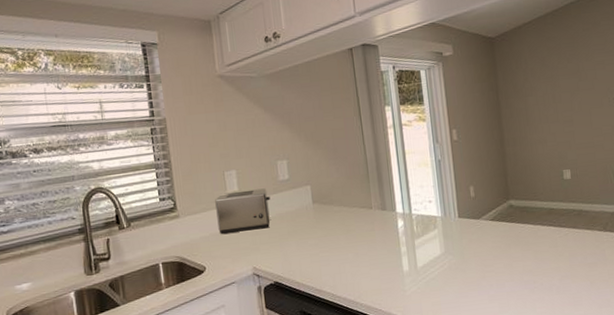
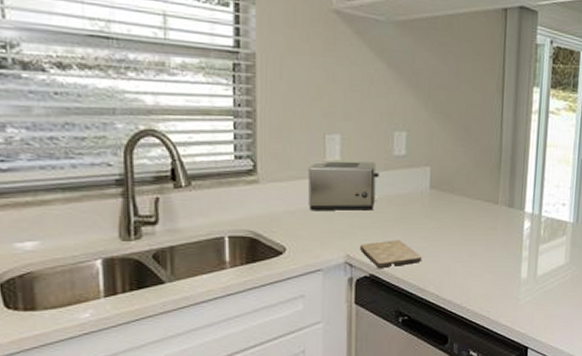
cutting board: none [263,249,315,276] -> present [359,240,421,268]

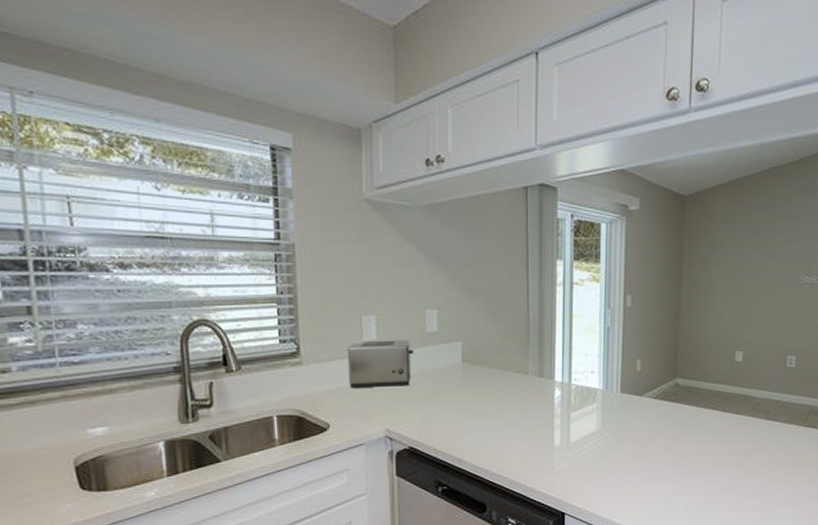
cutting board: present [359,240,421,268] -> none [398,412,457,440]

